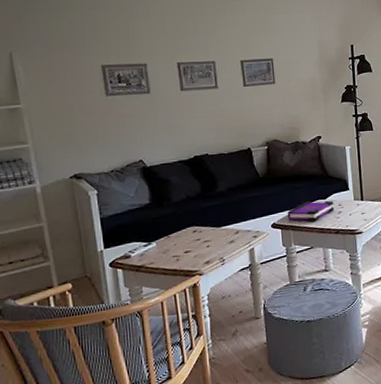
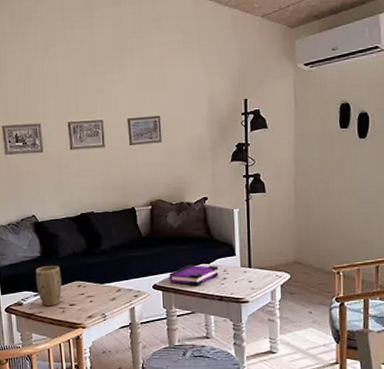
plant pot: none [144,212,176,256] -> present [35,266,62,307]

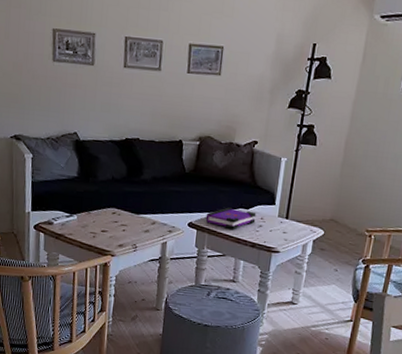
plant pot: present [35,266,62,307] -> none [69,187,97,230]

